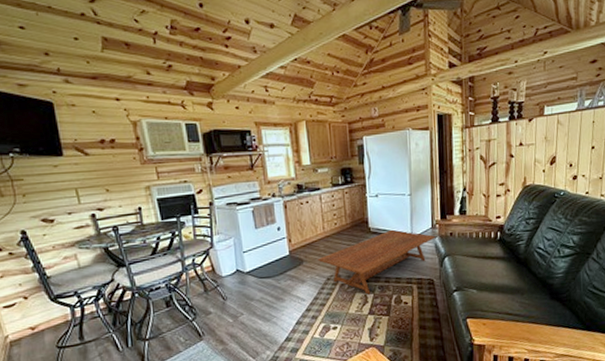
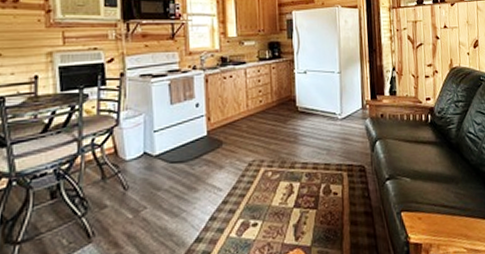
coffee table: present [318,229,436,295] -> none [239,109,367,183]

